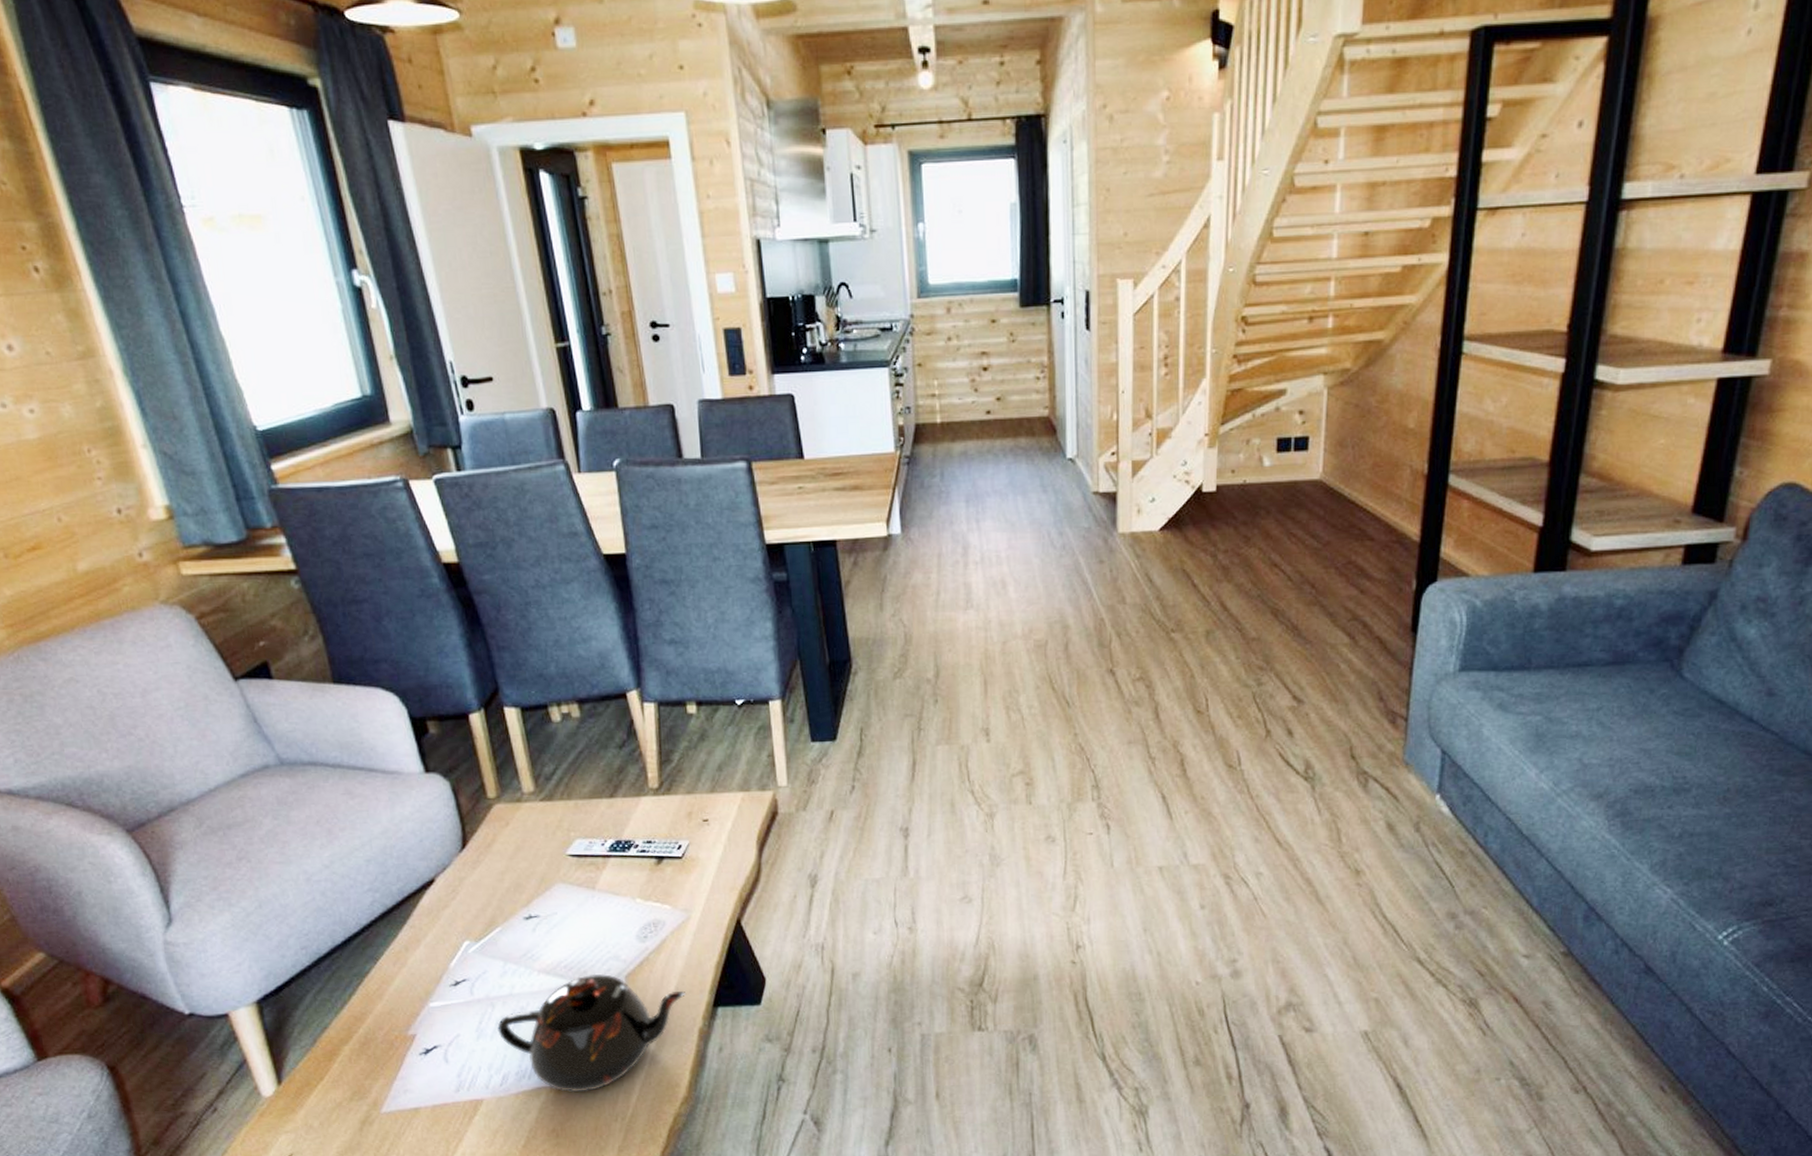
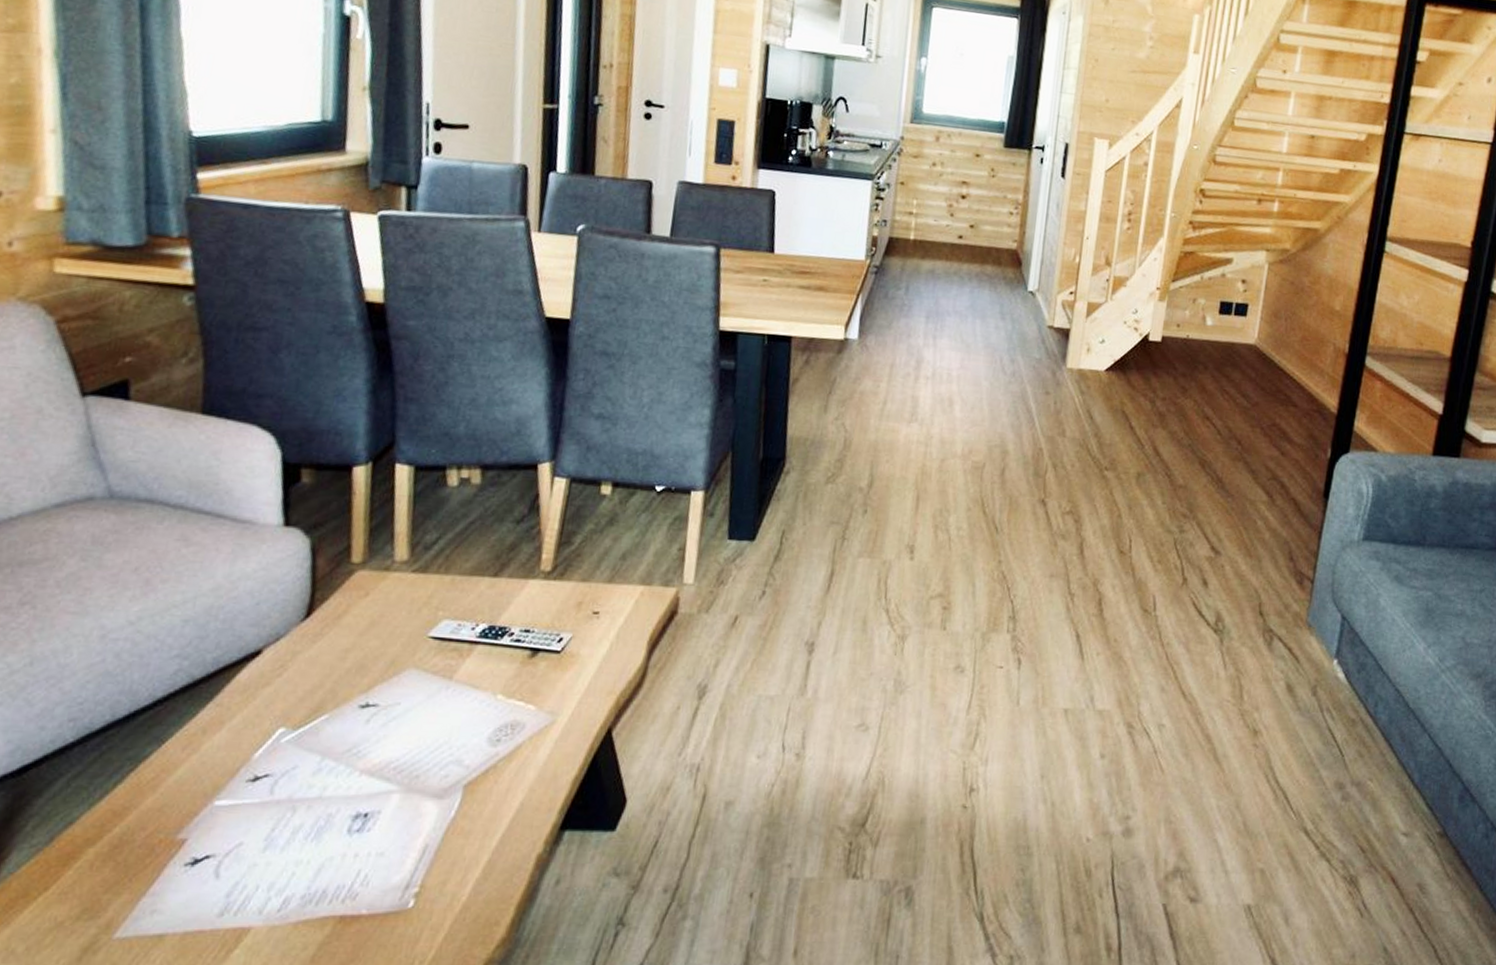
teapot: present [497,973,687,1093] -> none [292,779,532,926]

